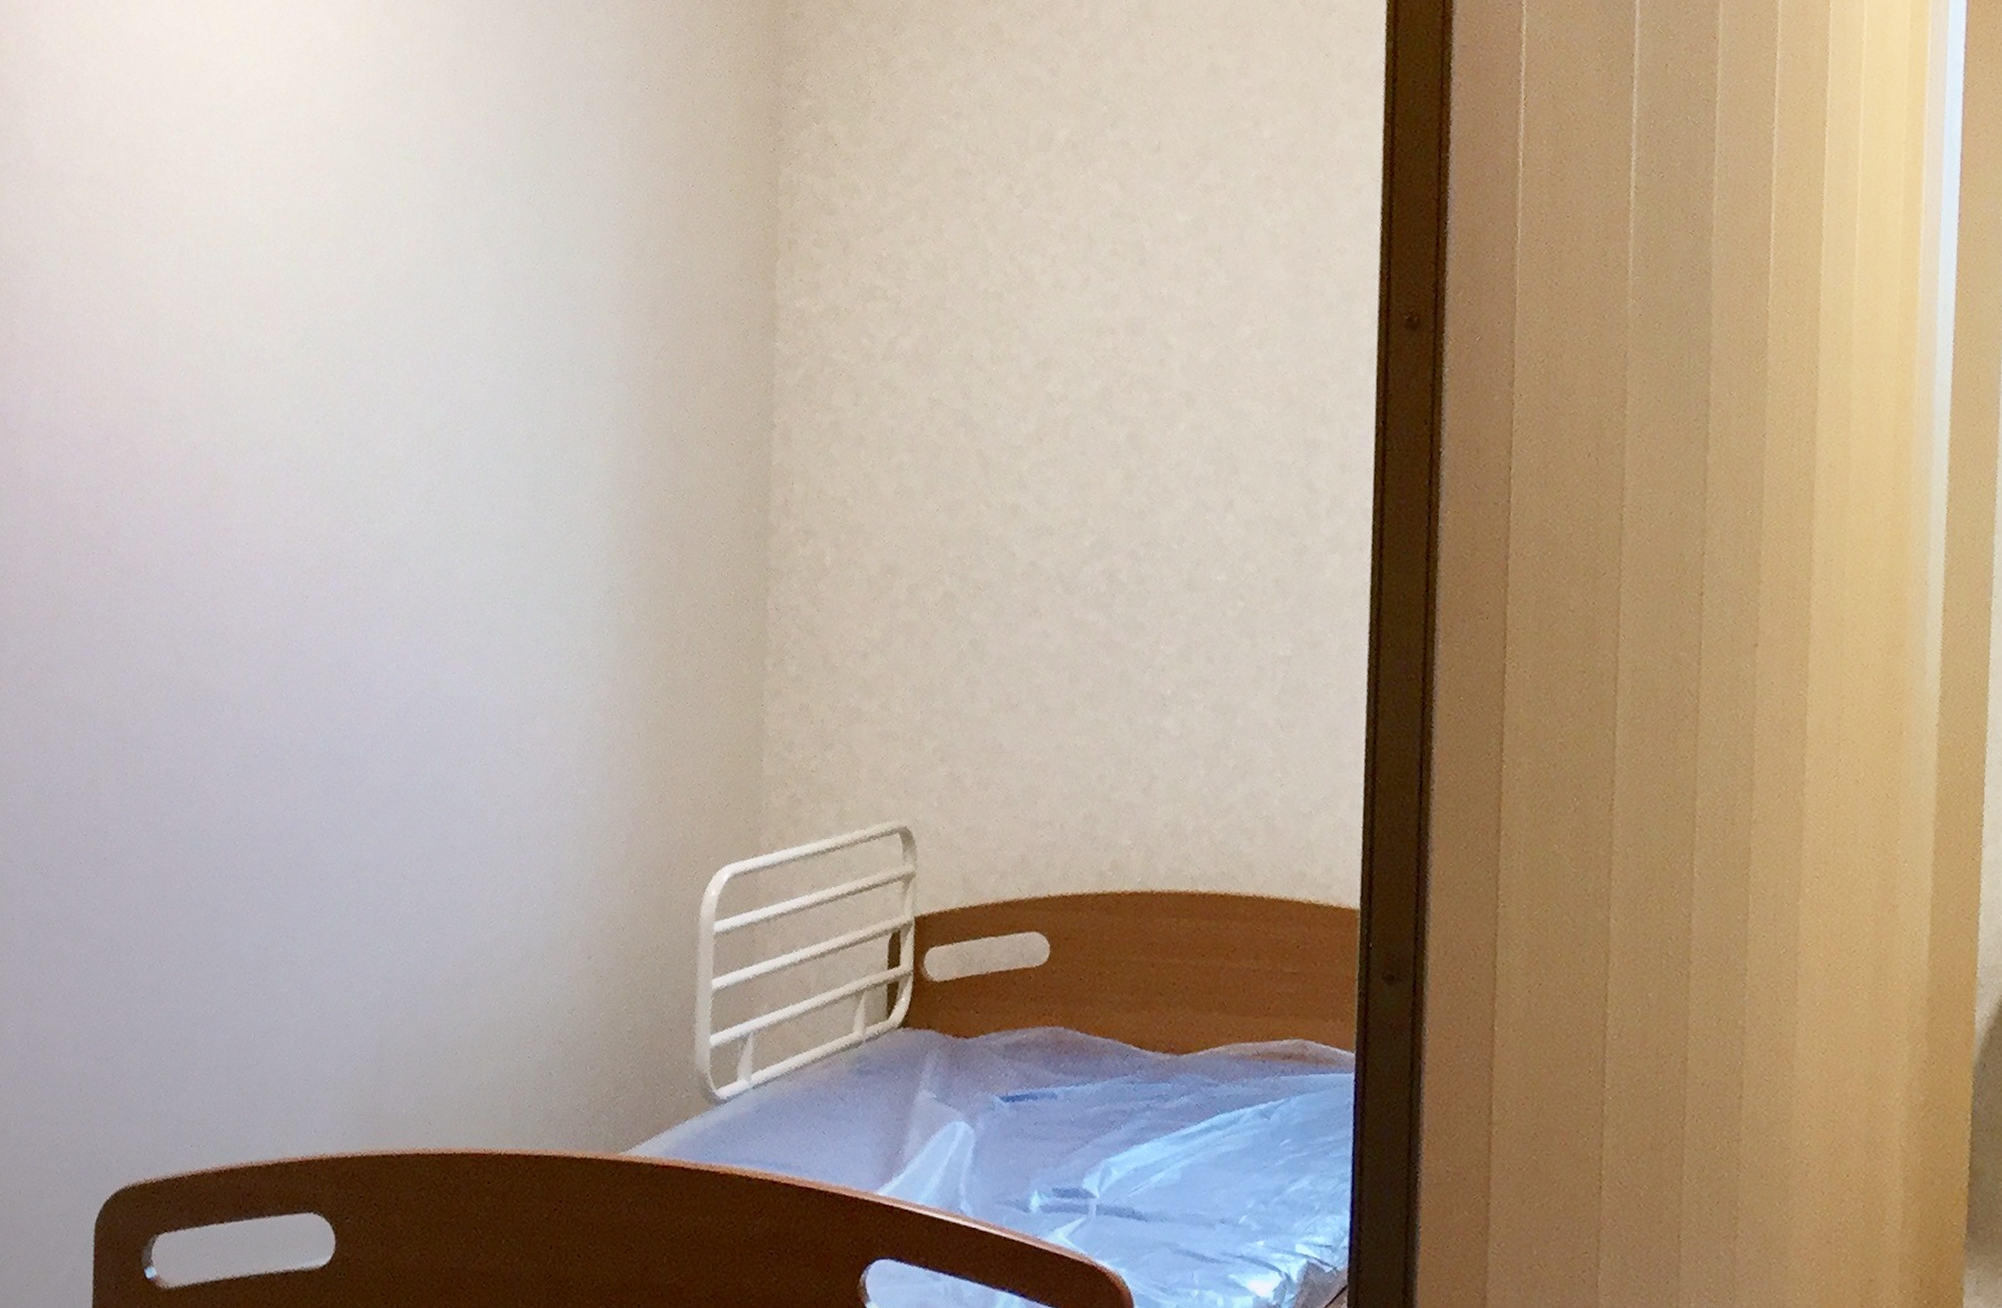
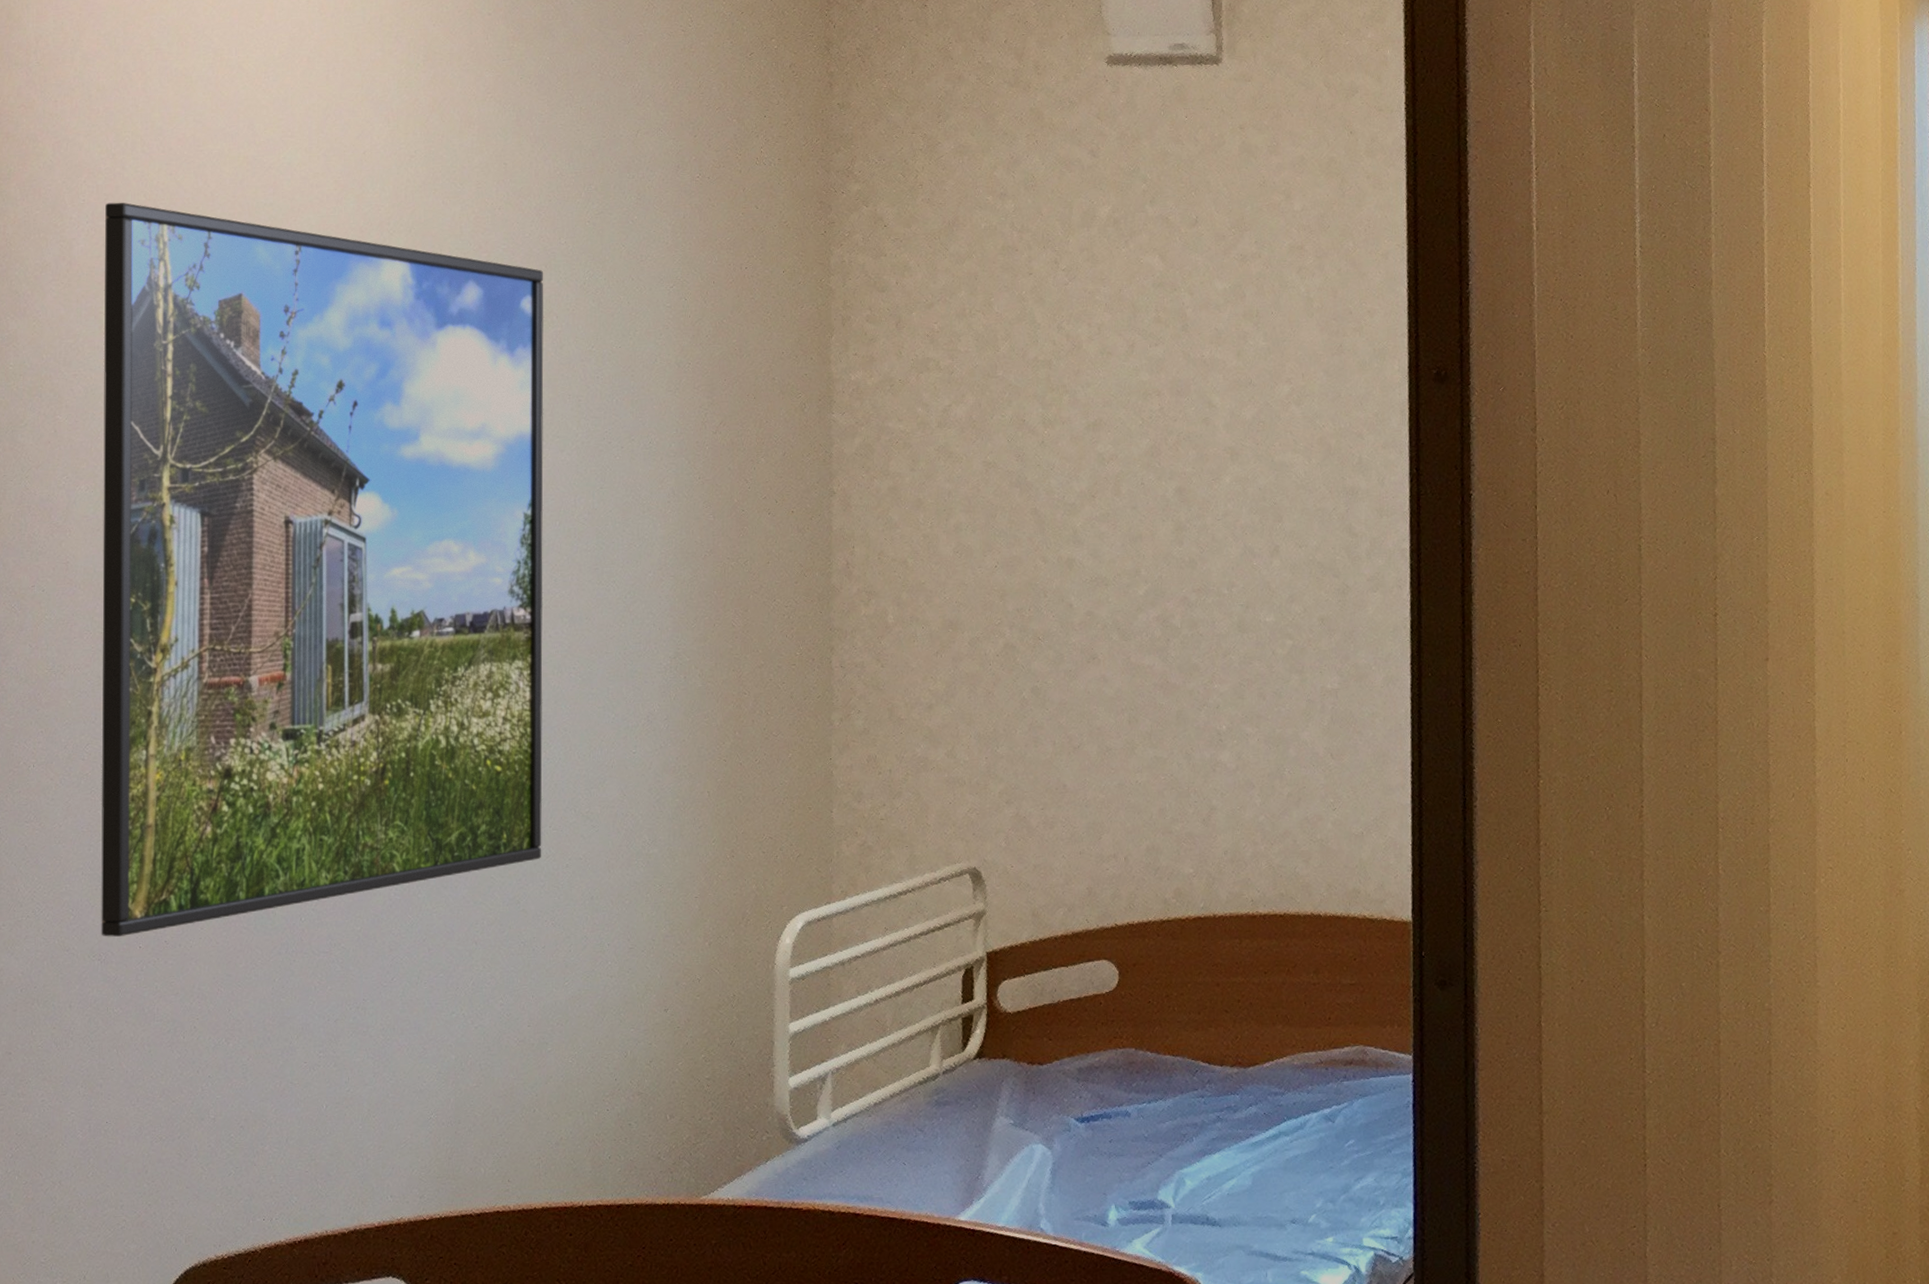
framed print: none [43,101,490,851] -> present [101,202,544,937]

